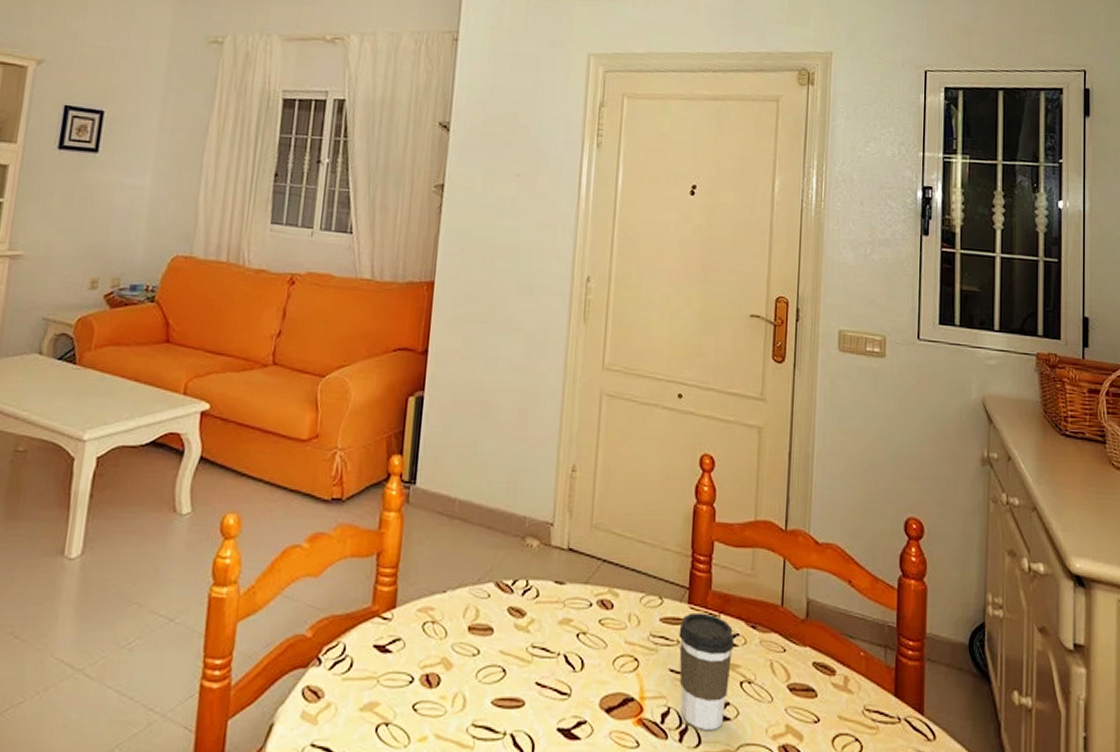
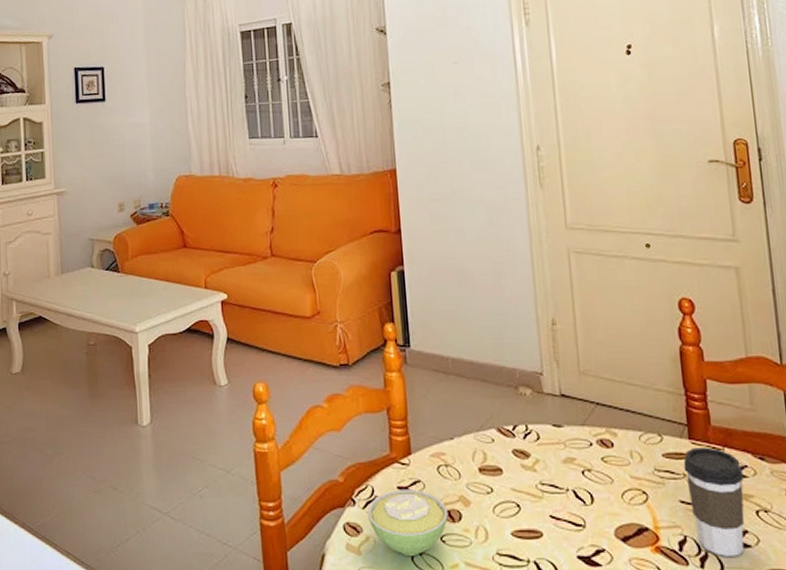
sugar bowl: none [333,647,426,728] -> present [367,488,448,557]

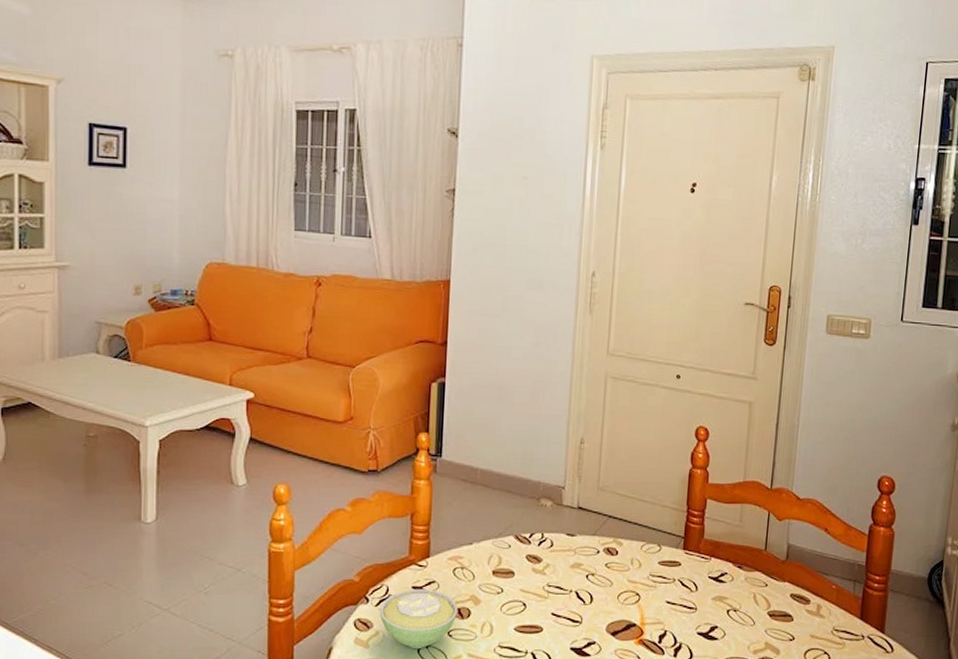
coffee cup: present [683,447,745,556] -> none [674,557,723,647]

